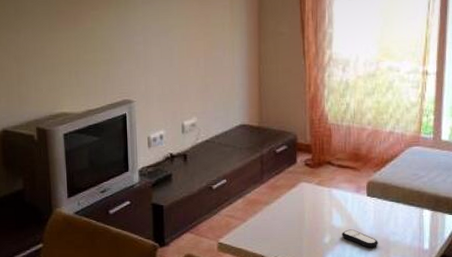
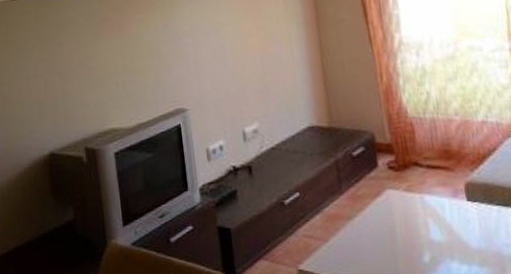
remote control: present [342,229,378,247] -> none [443,243,490,265]

